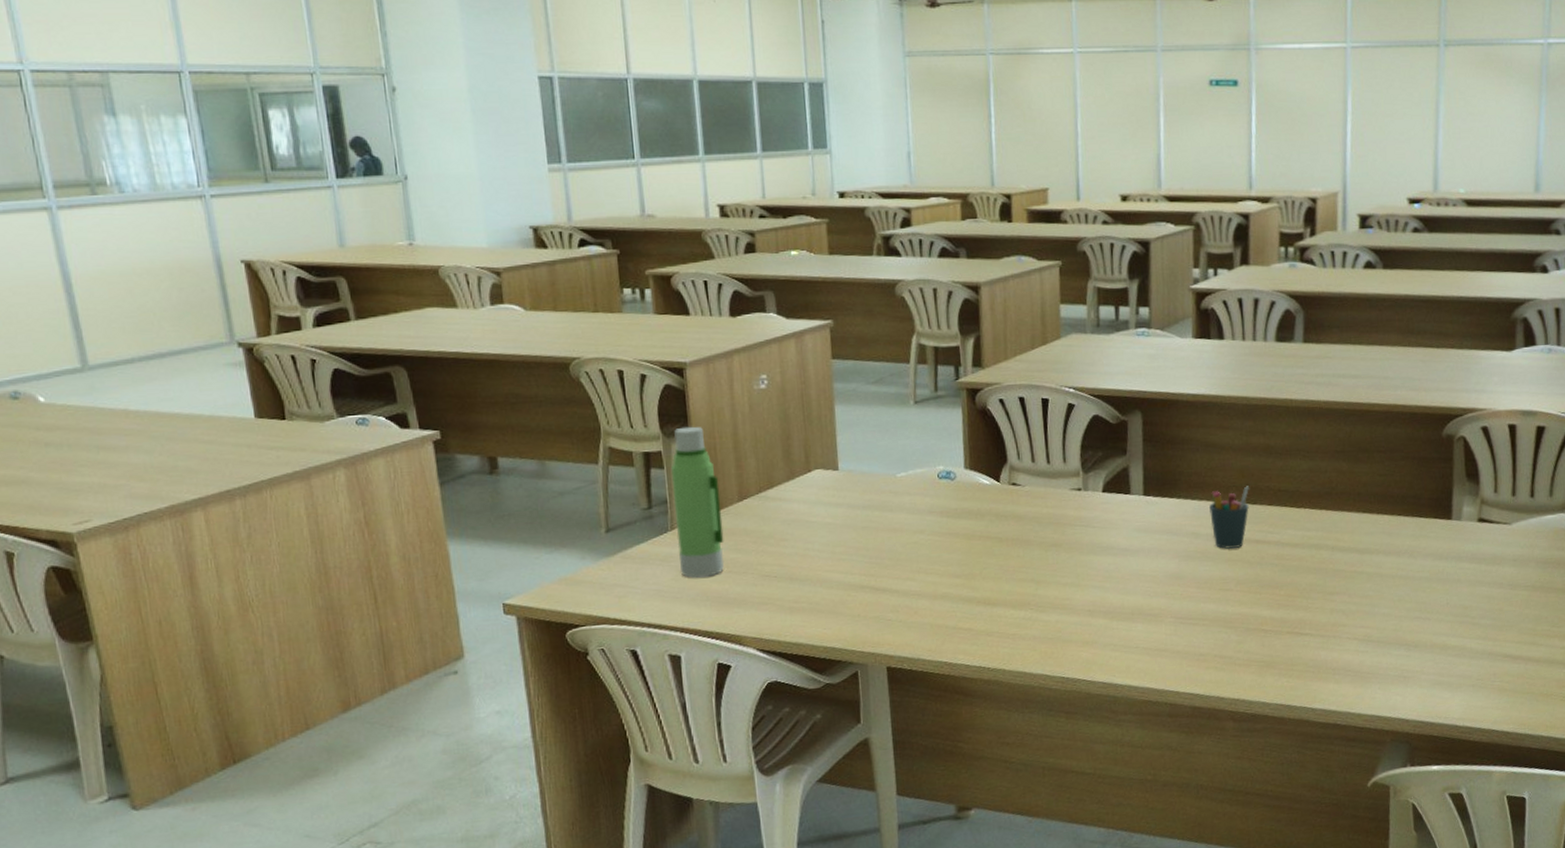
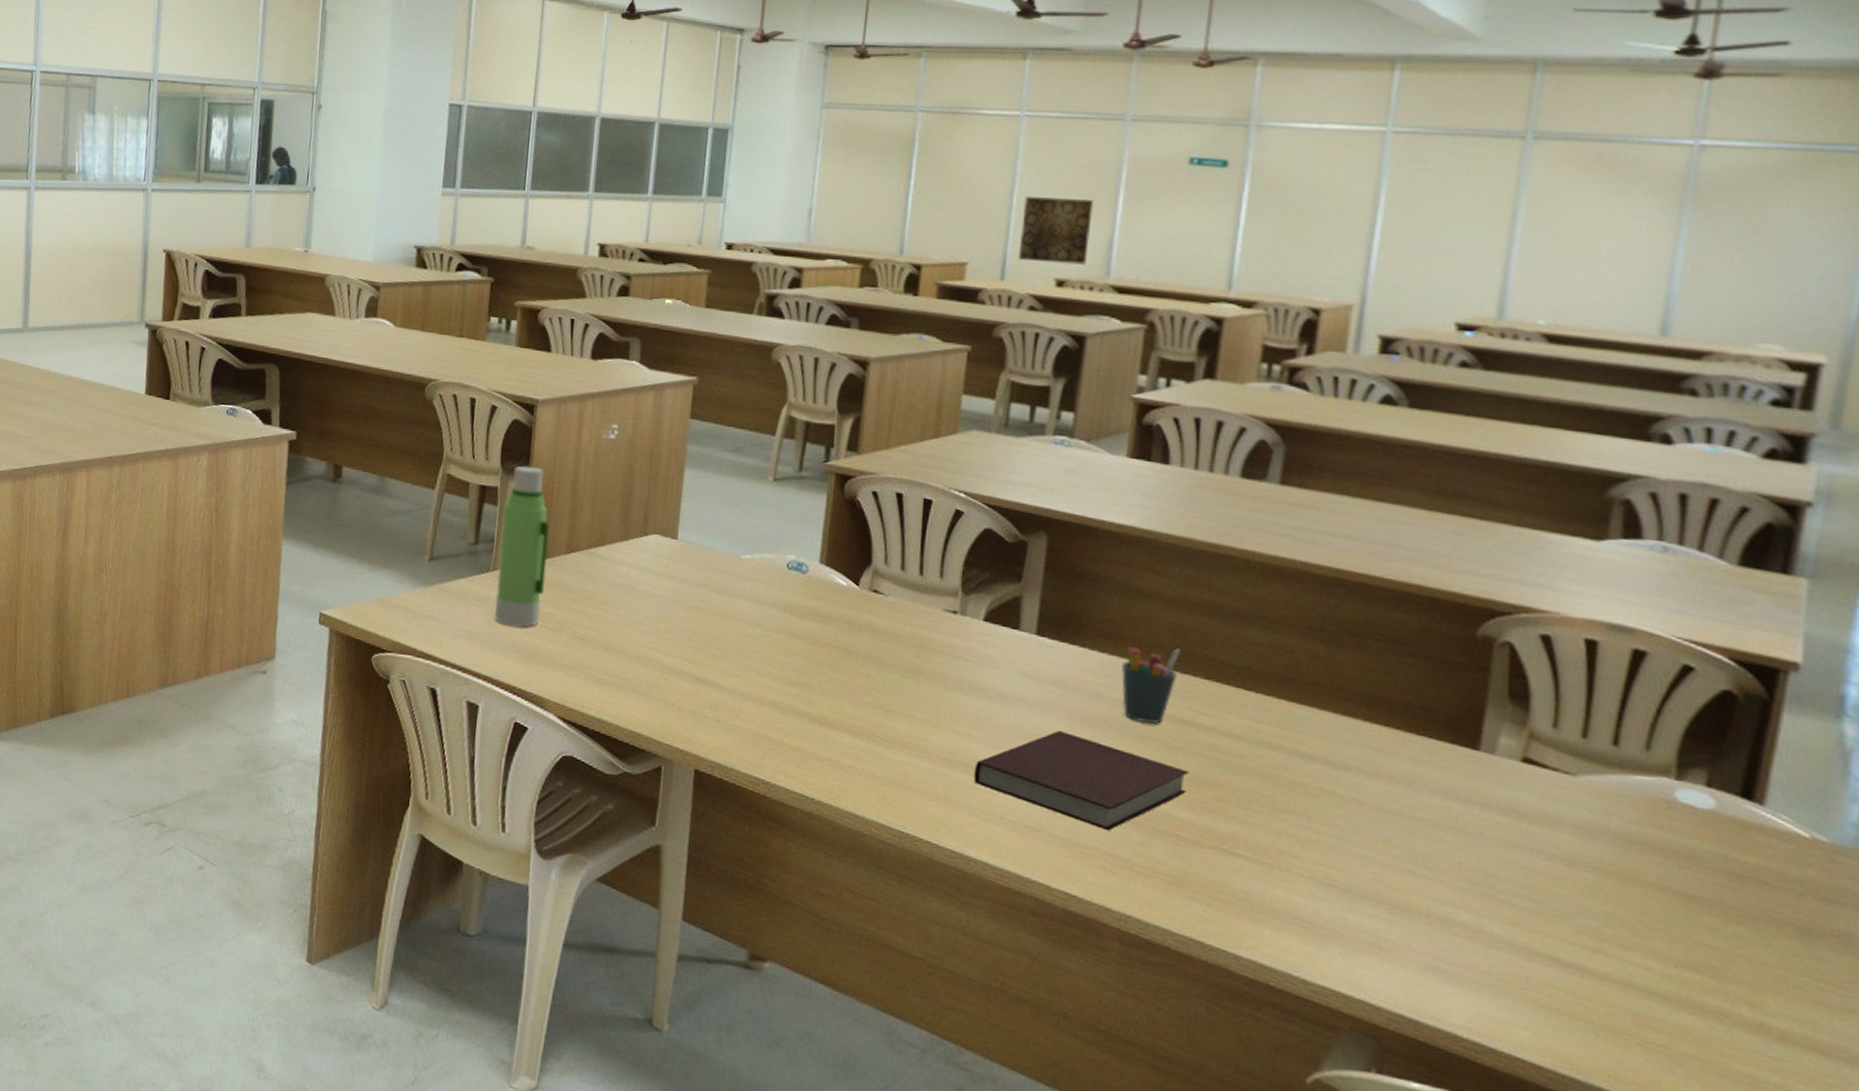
wall art: none [1087,123,1142,182] -> present [1018,196,1093,265]
notebook: none [1111,568,1266,639] -> present [973,730,1189,832]

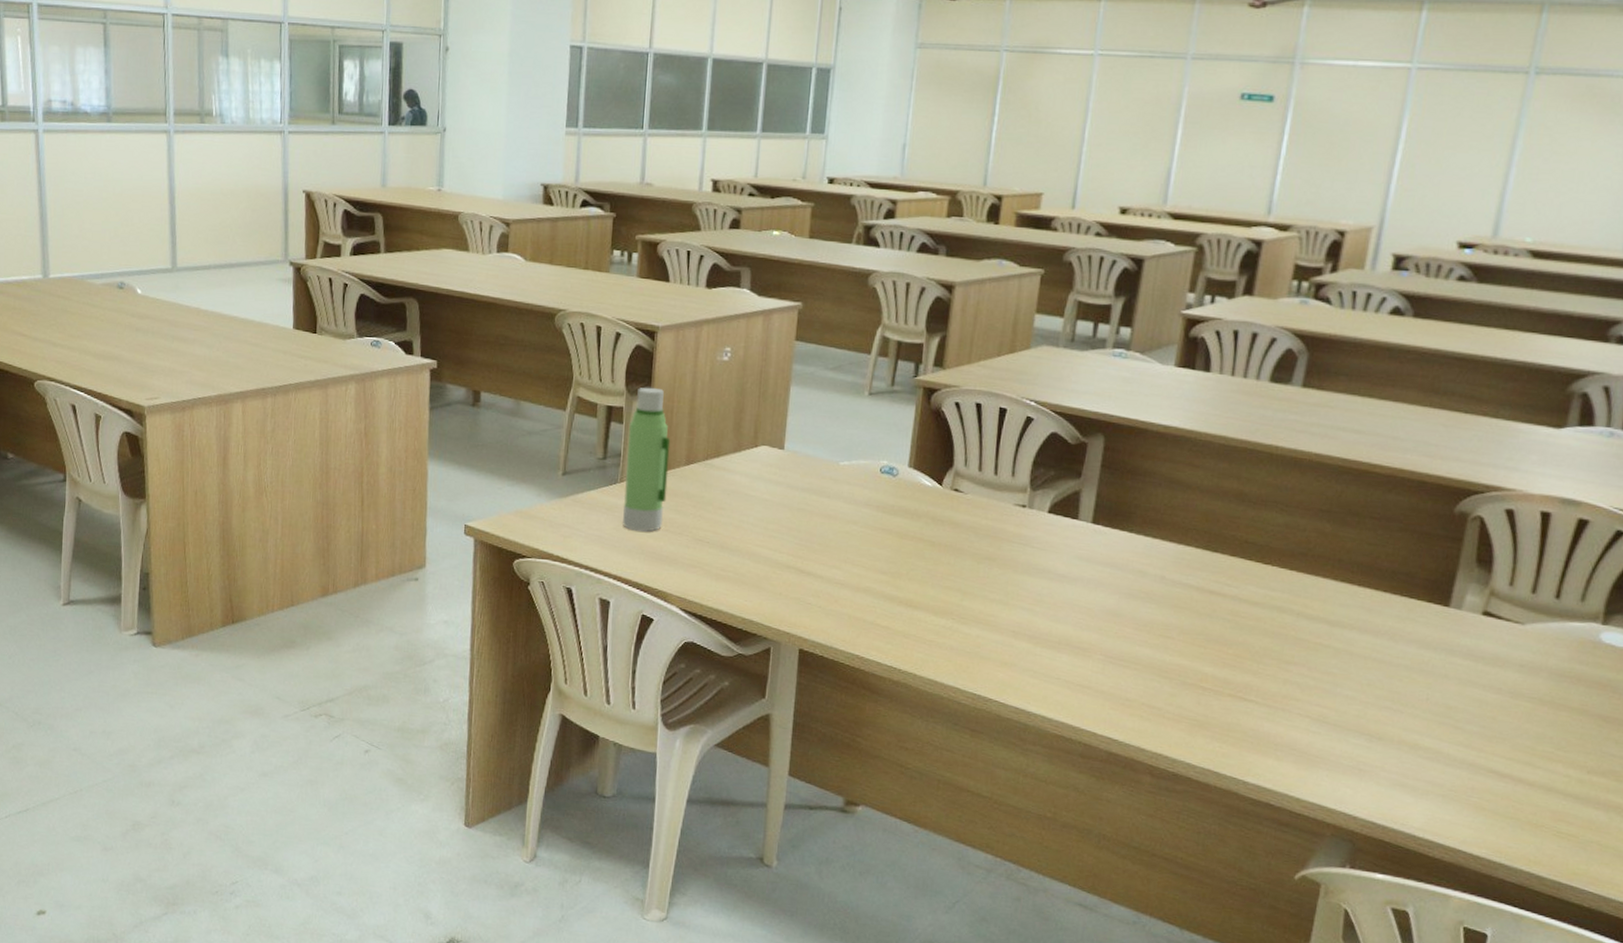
notebook: present [973,730,1189,832] -> none [1035,603,1214,686]
wall art: present [1018,196,1093,265] -> none [1087,131,1155,194]
pen holder: present [1122,647,1180,724] -> none [1161,531,1212,595]

